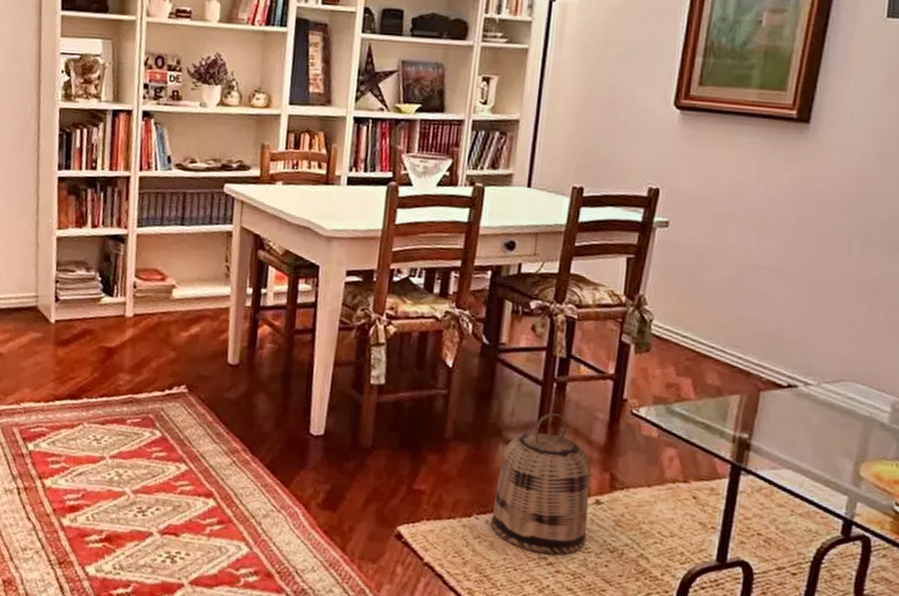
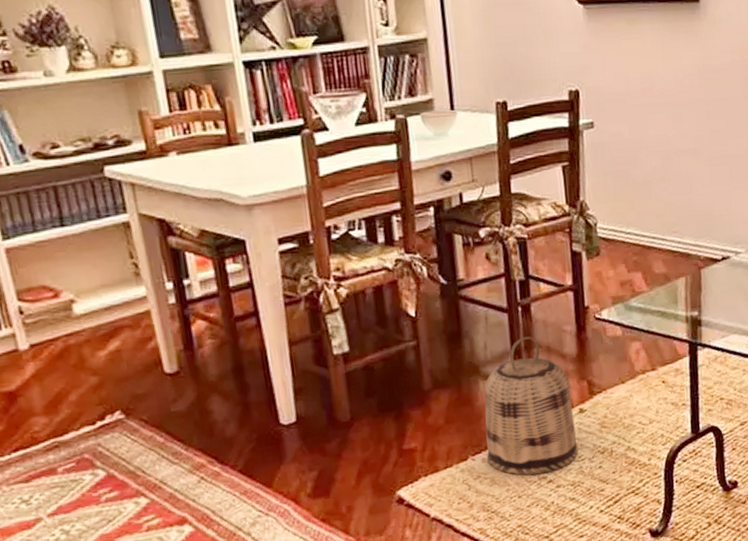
bowl: none [497,184,534,210] -> present [420,109,458,137]

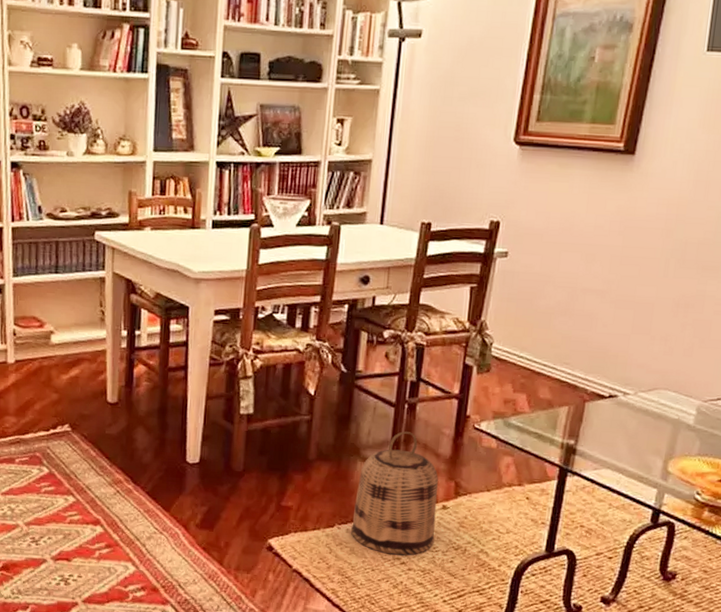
bowl: present [420,109,458,137] -> none [352,222,386,246]

